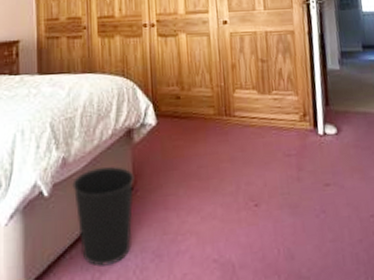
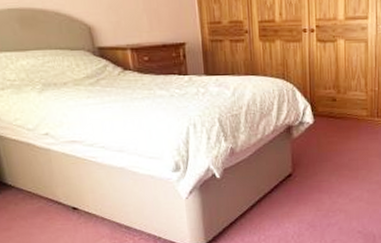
wastebasket: present [72,167,134,267] -> none [240,157,293,232]

